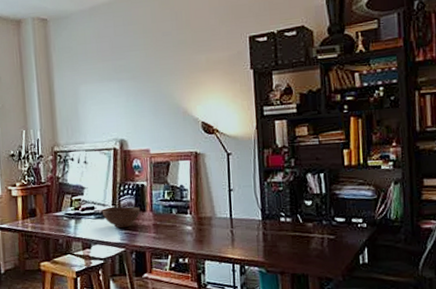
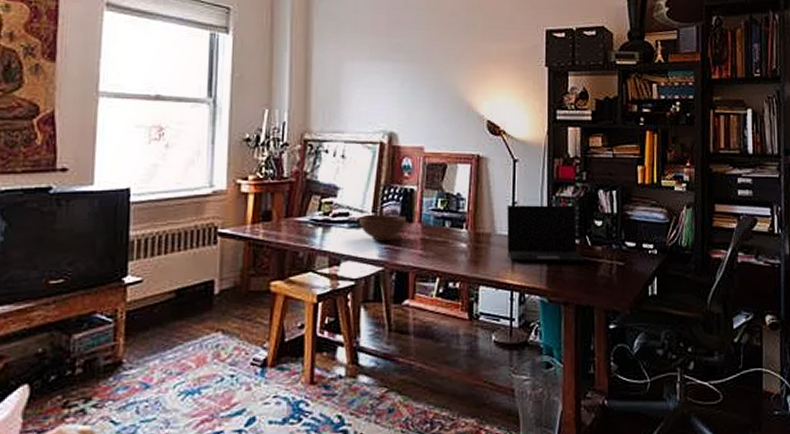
laptop: none [224,189,299,240] -> present [507,205,586,263]

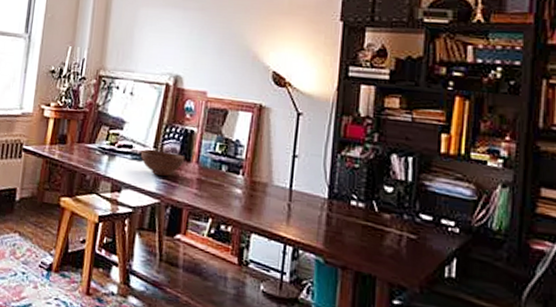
laptop: present [507,205,586,263] -> none [284,158,371,229]

